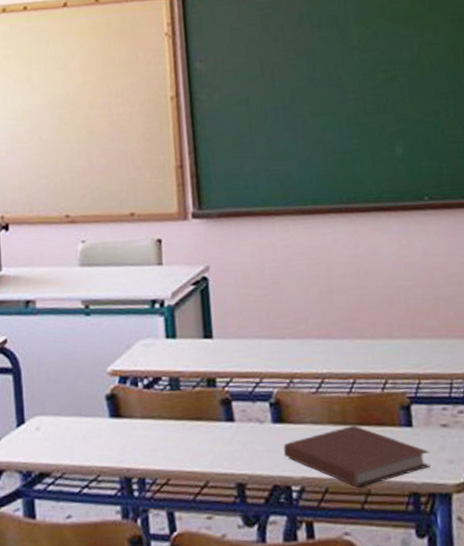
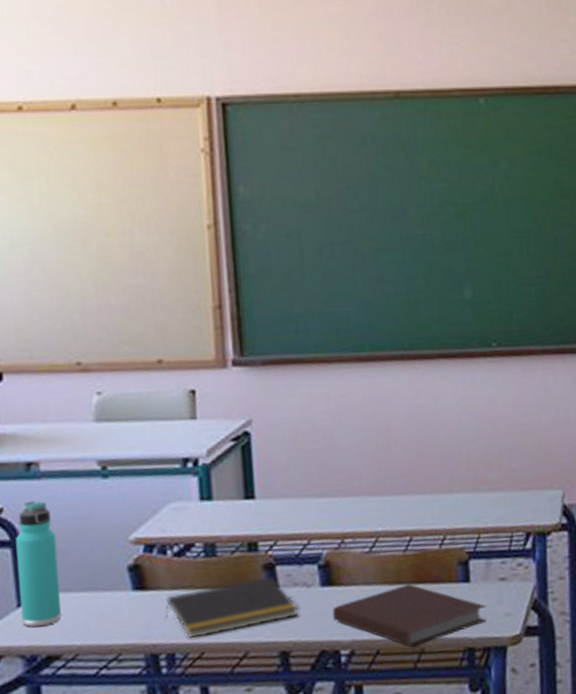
thermos bottle: none [16,334,52,445] -> present [16,500,62,627]
notepad: none [137,411,253,466] -> present [165,576,299,639]

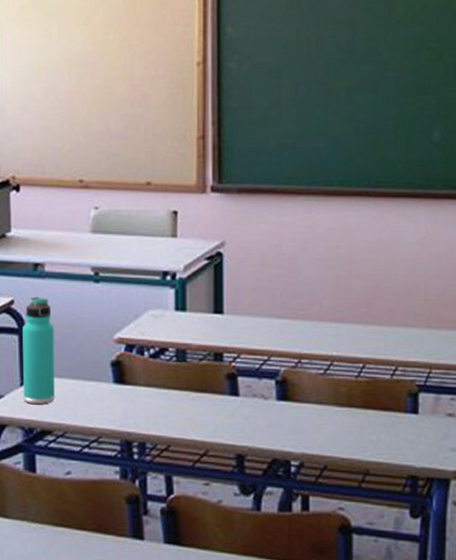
notepad: present [165,576,299,639] -> none [140,385,255,432]
notebook: present [333,583,487,647] -> none [286,408,433,467]

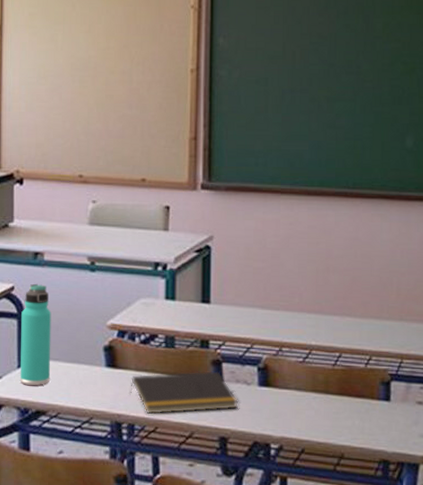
notepad: none [140,385,255,432] -> present [130,371,238,415]

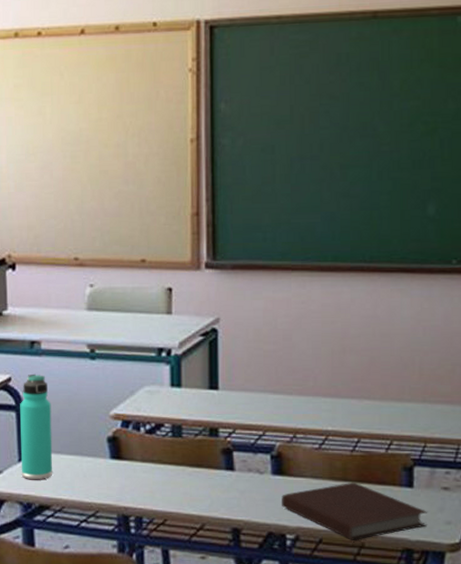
notepad: present [130,371,238,415] -> none [136,460,251,507]
notebook: none [267,394,404,451] -> present [282,482,428,540]

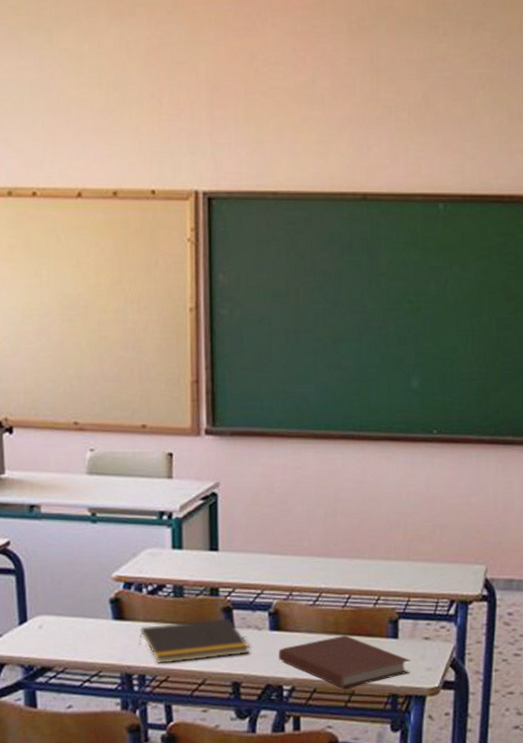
thermos bottle: present [20,373,53,479] -> none [19,537,55,642]
notepad: none [136,460,251,507] -> present [139,618,250,665]

